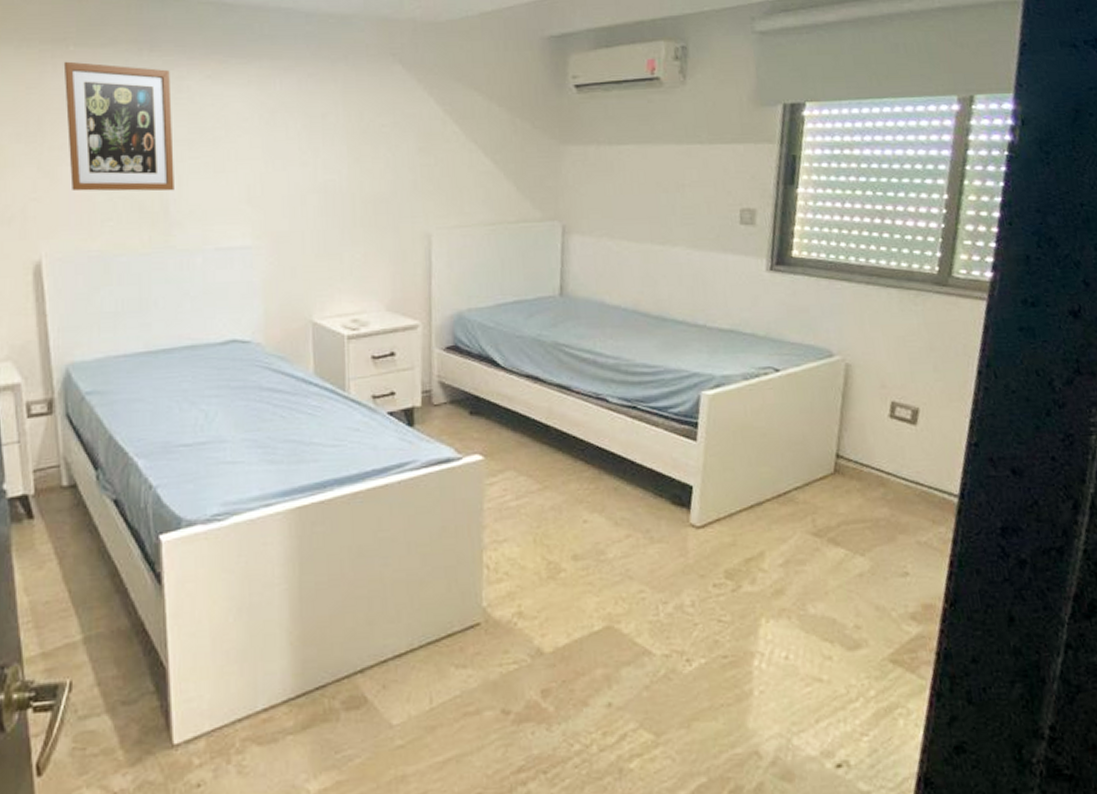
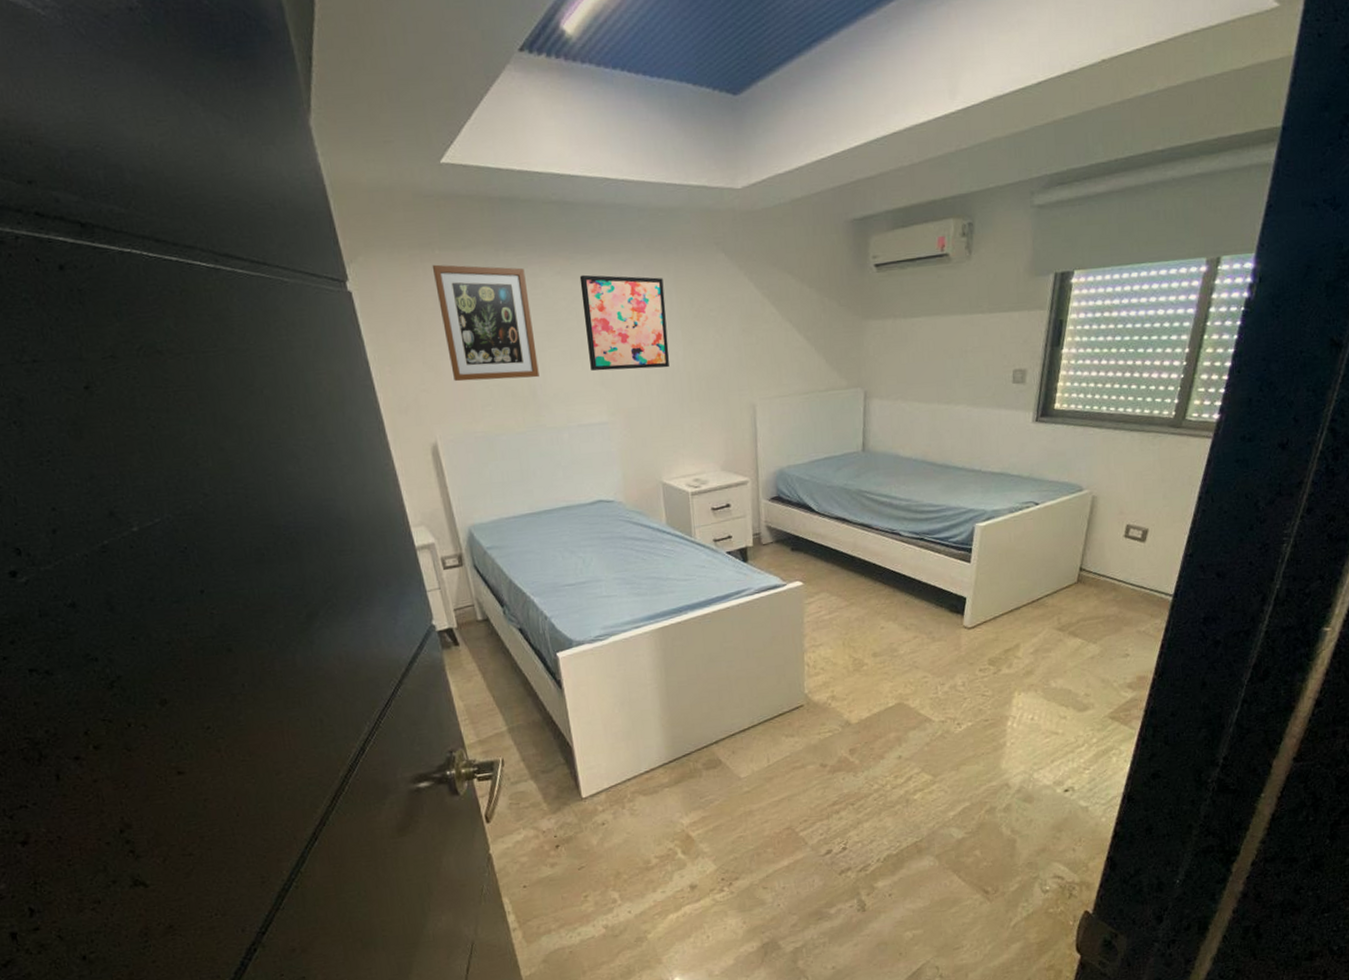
wall art: none [232,80,331,188] -> present [579,274,670,371]

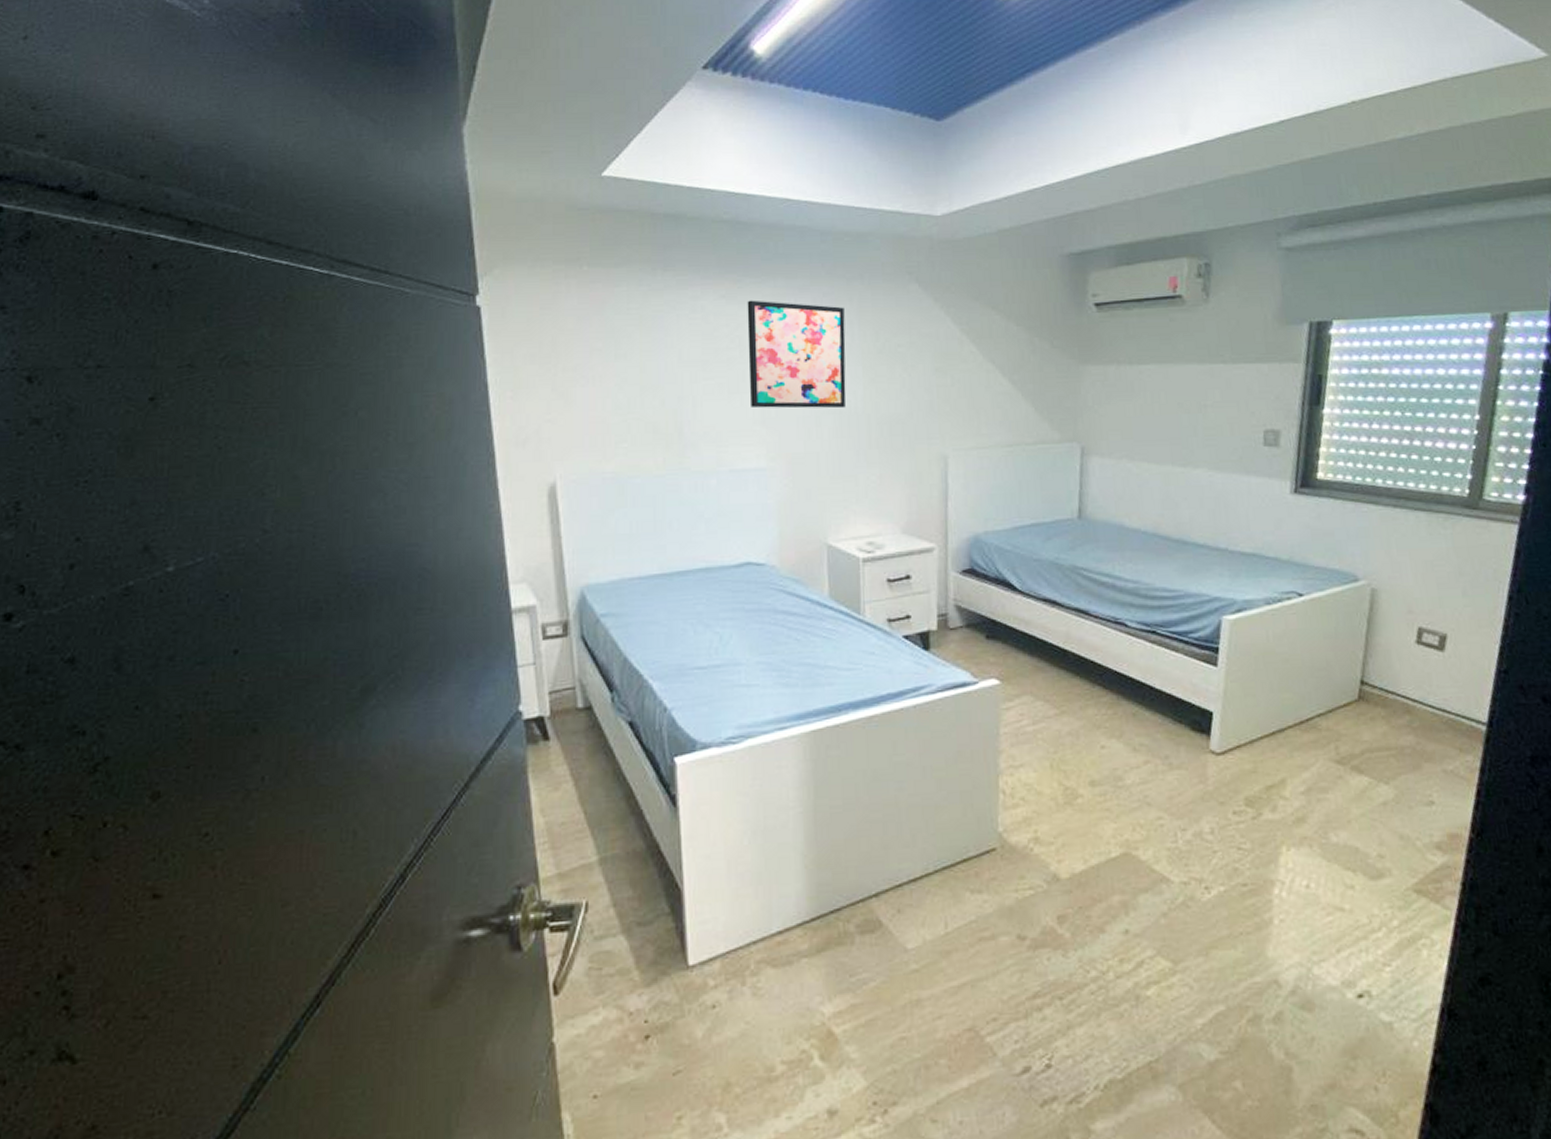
wall art: present [432,264,540,382] -> none [577,281,689,413]

